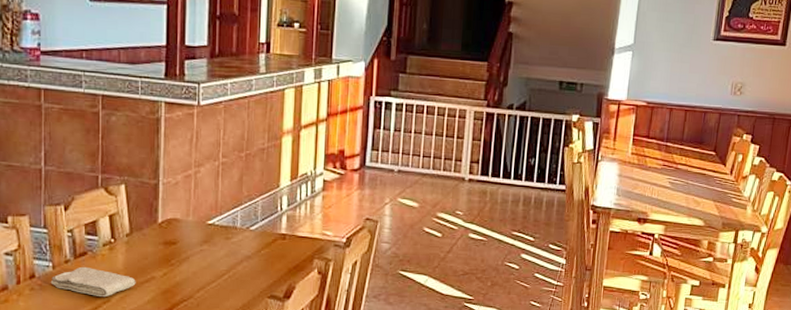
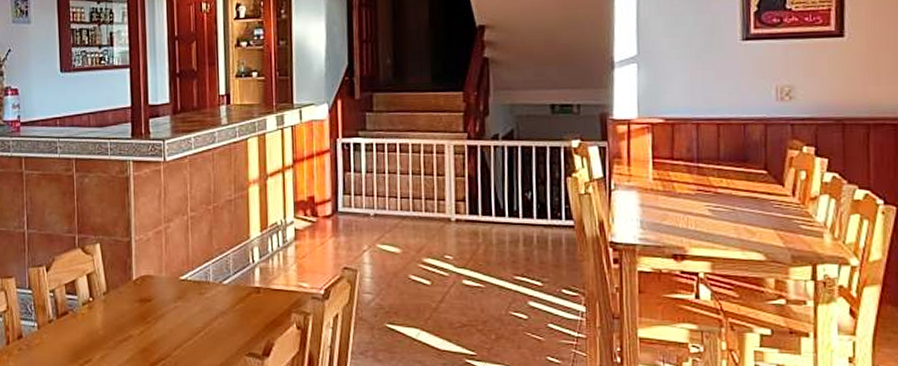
washcloth: present [50,266,136,298] -> none [36,326,115,357]

